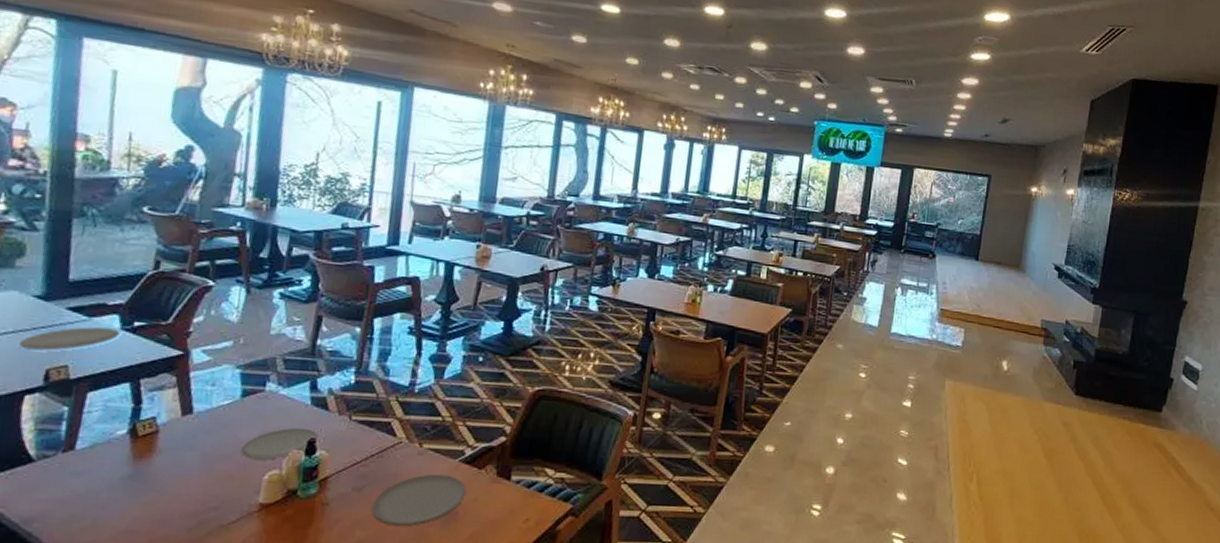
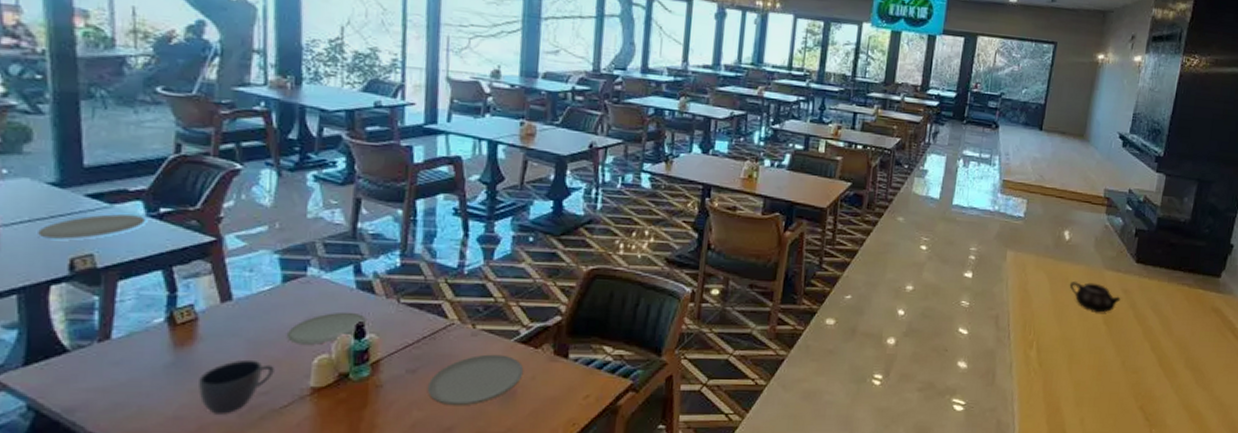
cup: none [152,473,227,529] -> present [199,359,274,414]
teapot: none [1008,412,1061,446] -> present [1069,280,1121,313]

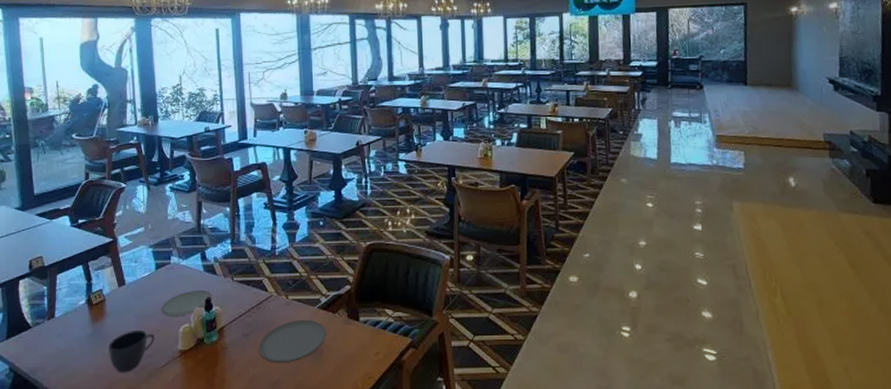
plate: present [38,214,146,240] -> none [11,226,71,247]
teapot: present [1069,280,1121,313] -> none [804,225,864,256]

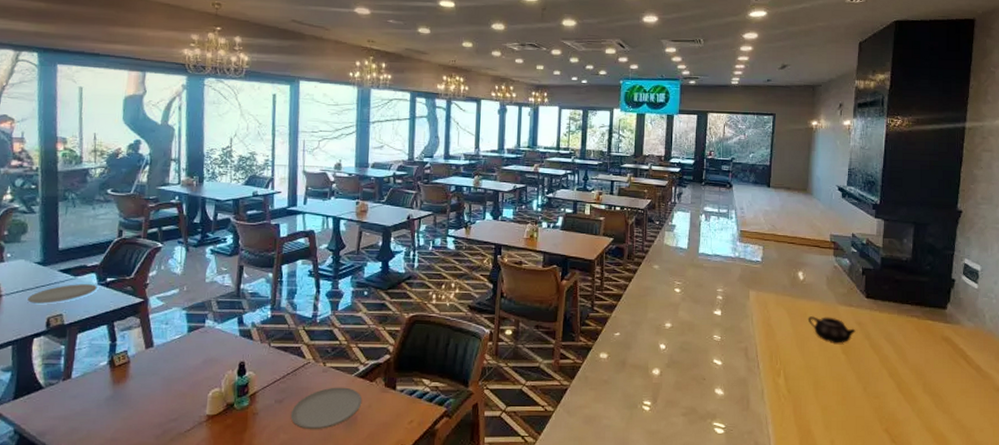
plate: none [11,226,71,247] -> present [27,284,97,304]
cup: present [109,329,155,373] -> none [129,393,181,437]
plate: present [161,290,213,317] -> none [190,354,248,381]
teapot: none [804,225,864,256] -> present [807,315,856,343]

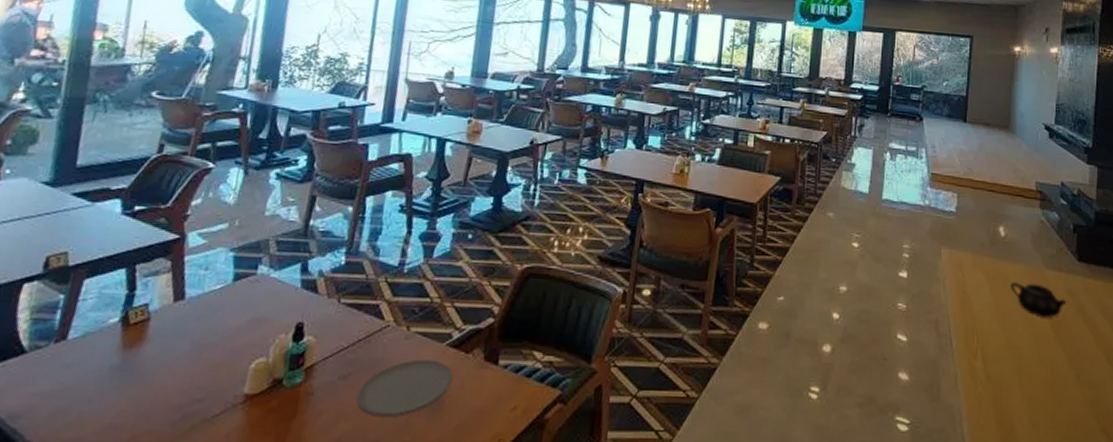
plate: present [27,284,97,304] -> none [23,212,121,238]

